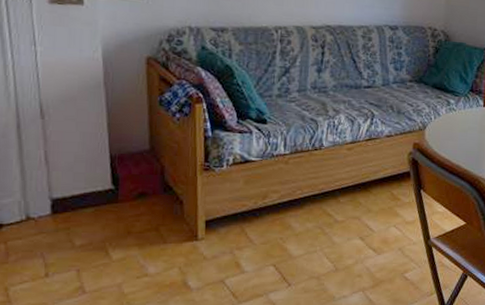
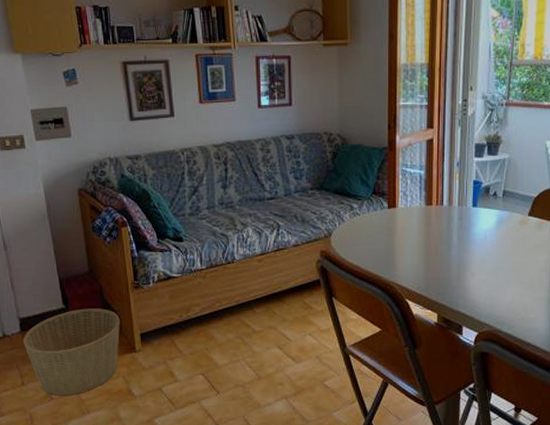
basket: none [52,190,182,290] -> present [22,308,120,396]

